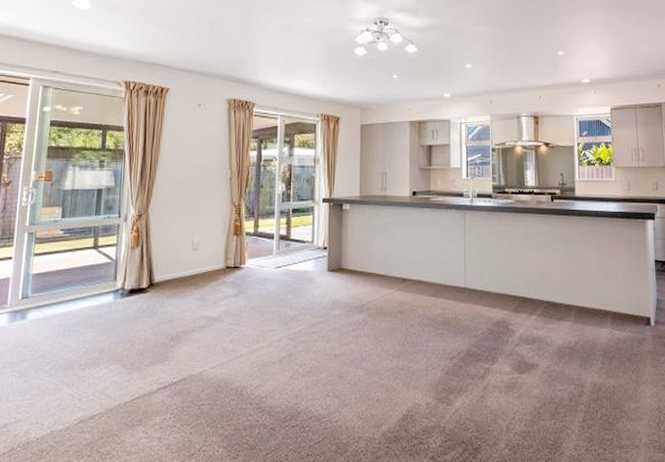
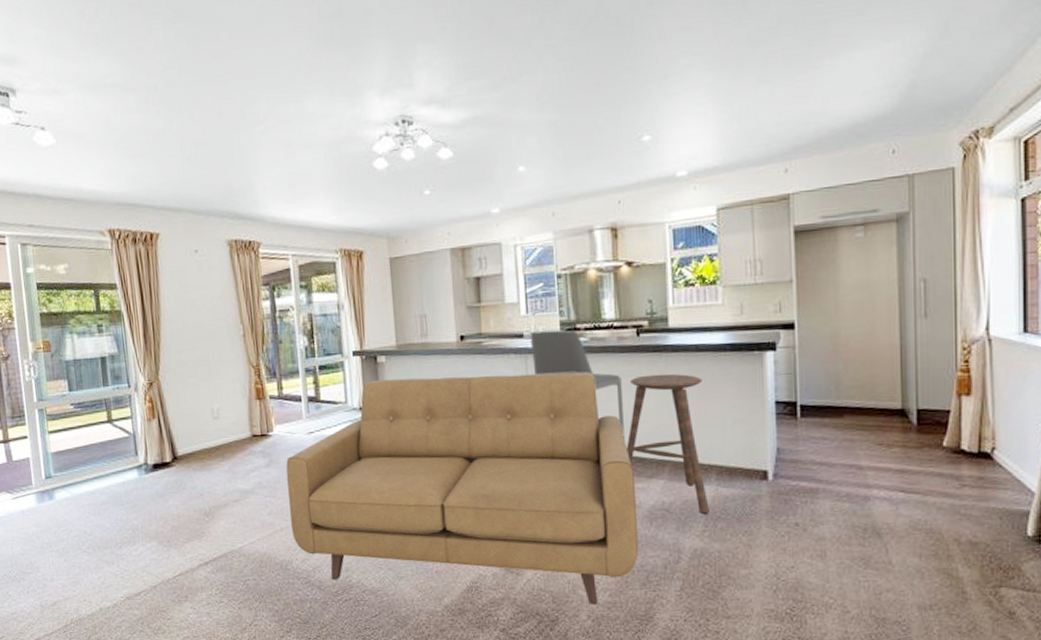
sofa: none [250,224,550,434] -> present [286,372,639,605]
bar stool: none [468,193,540,284] -> present [529,330,624,438]
bar stool: none [541,233,606,354] -> present [626,373,709,515]

